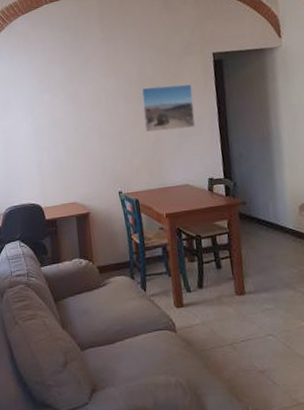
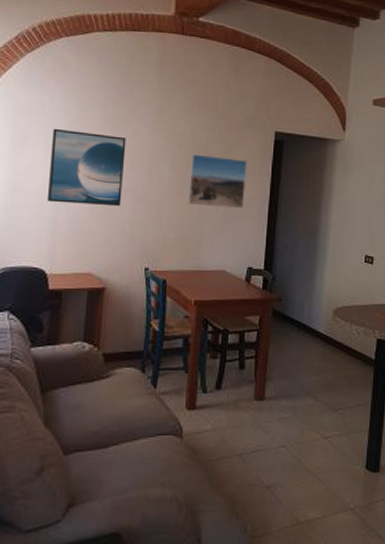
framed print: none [26,86,90,150] -> present [46,128,126,207]

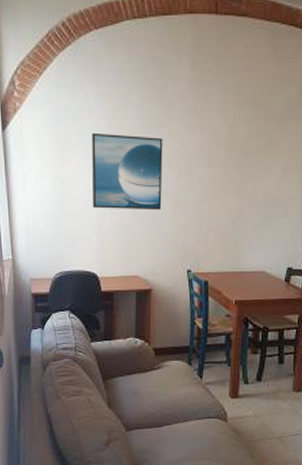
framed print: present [187,154,247,209] -> none [226,151,288,209]

